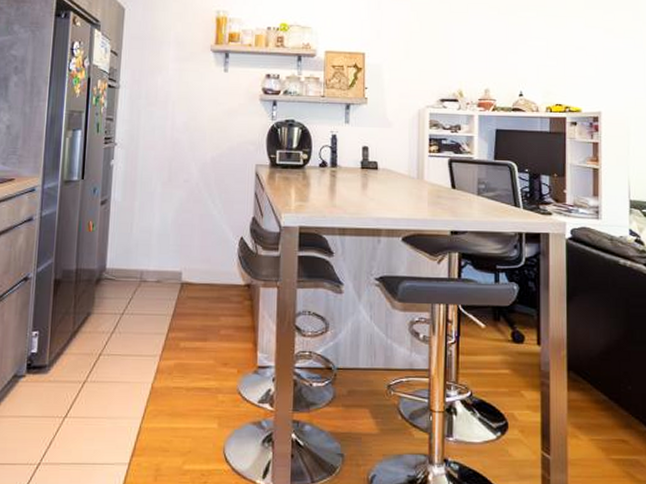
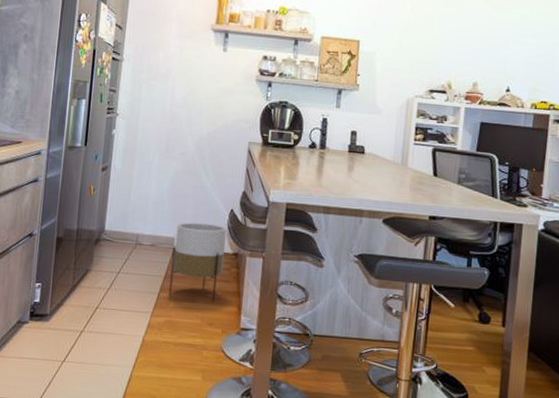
planter: none [178,254,237,339] -> present [169,222,226,302]

